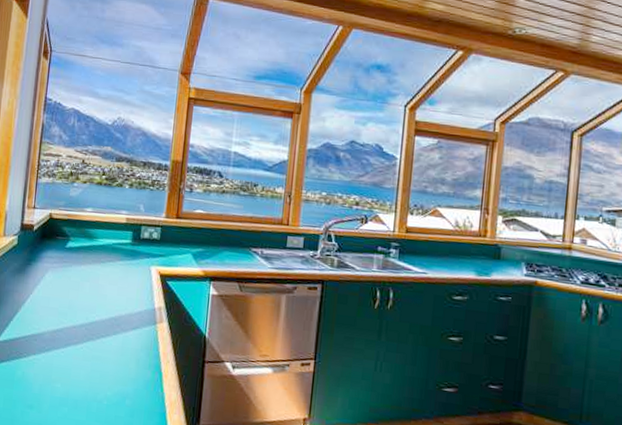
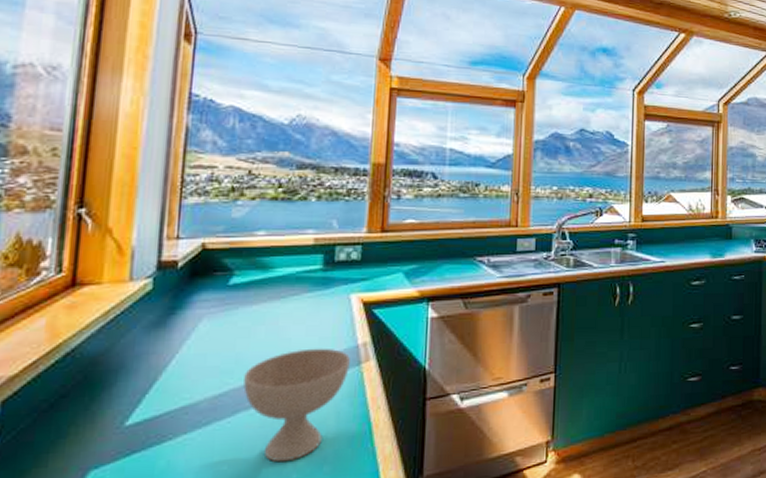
bowl: none [73,305,149,391] -> present [243,348,350,462]

